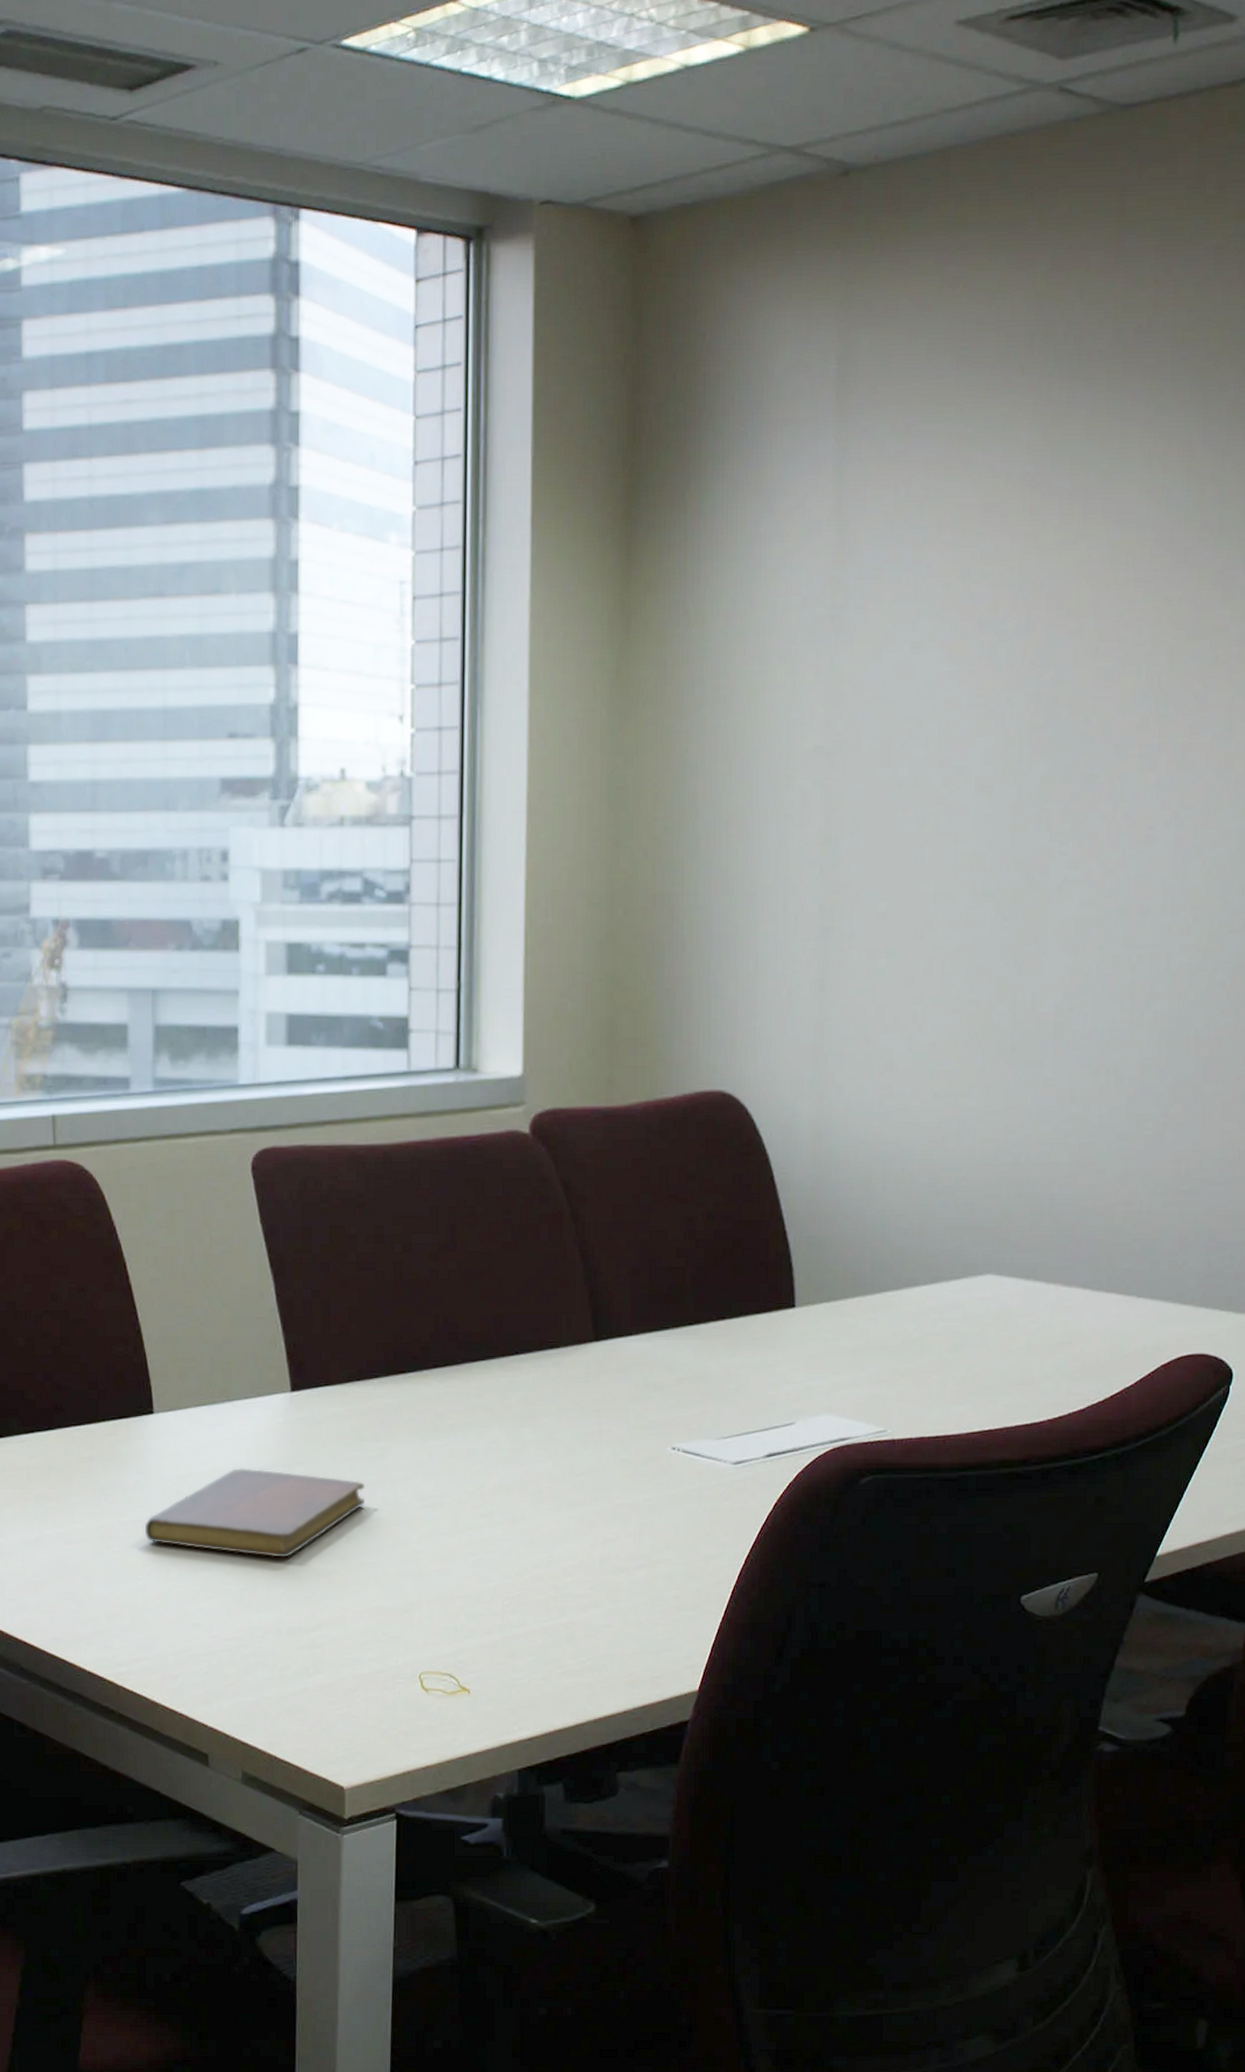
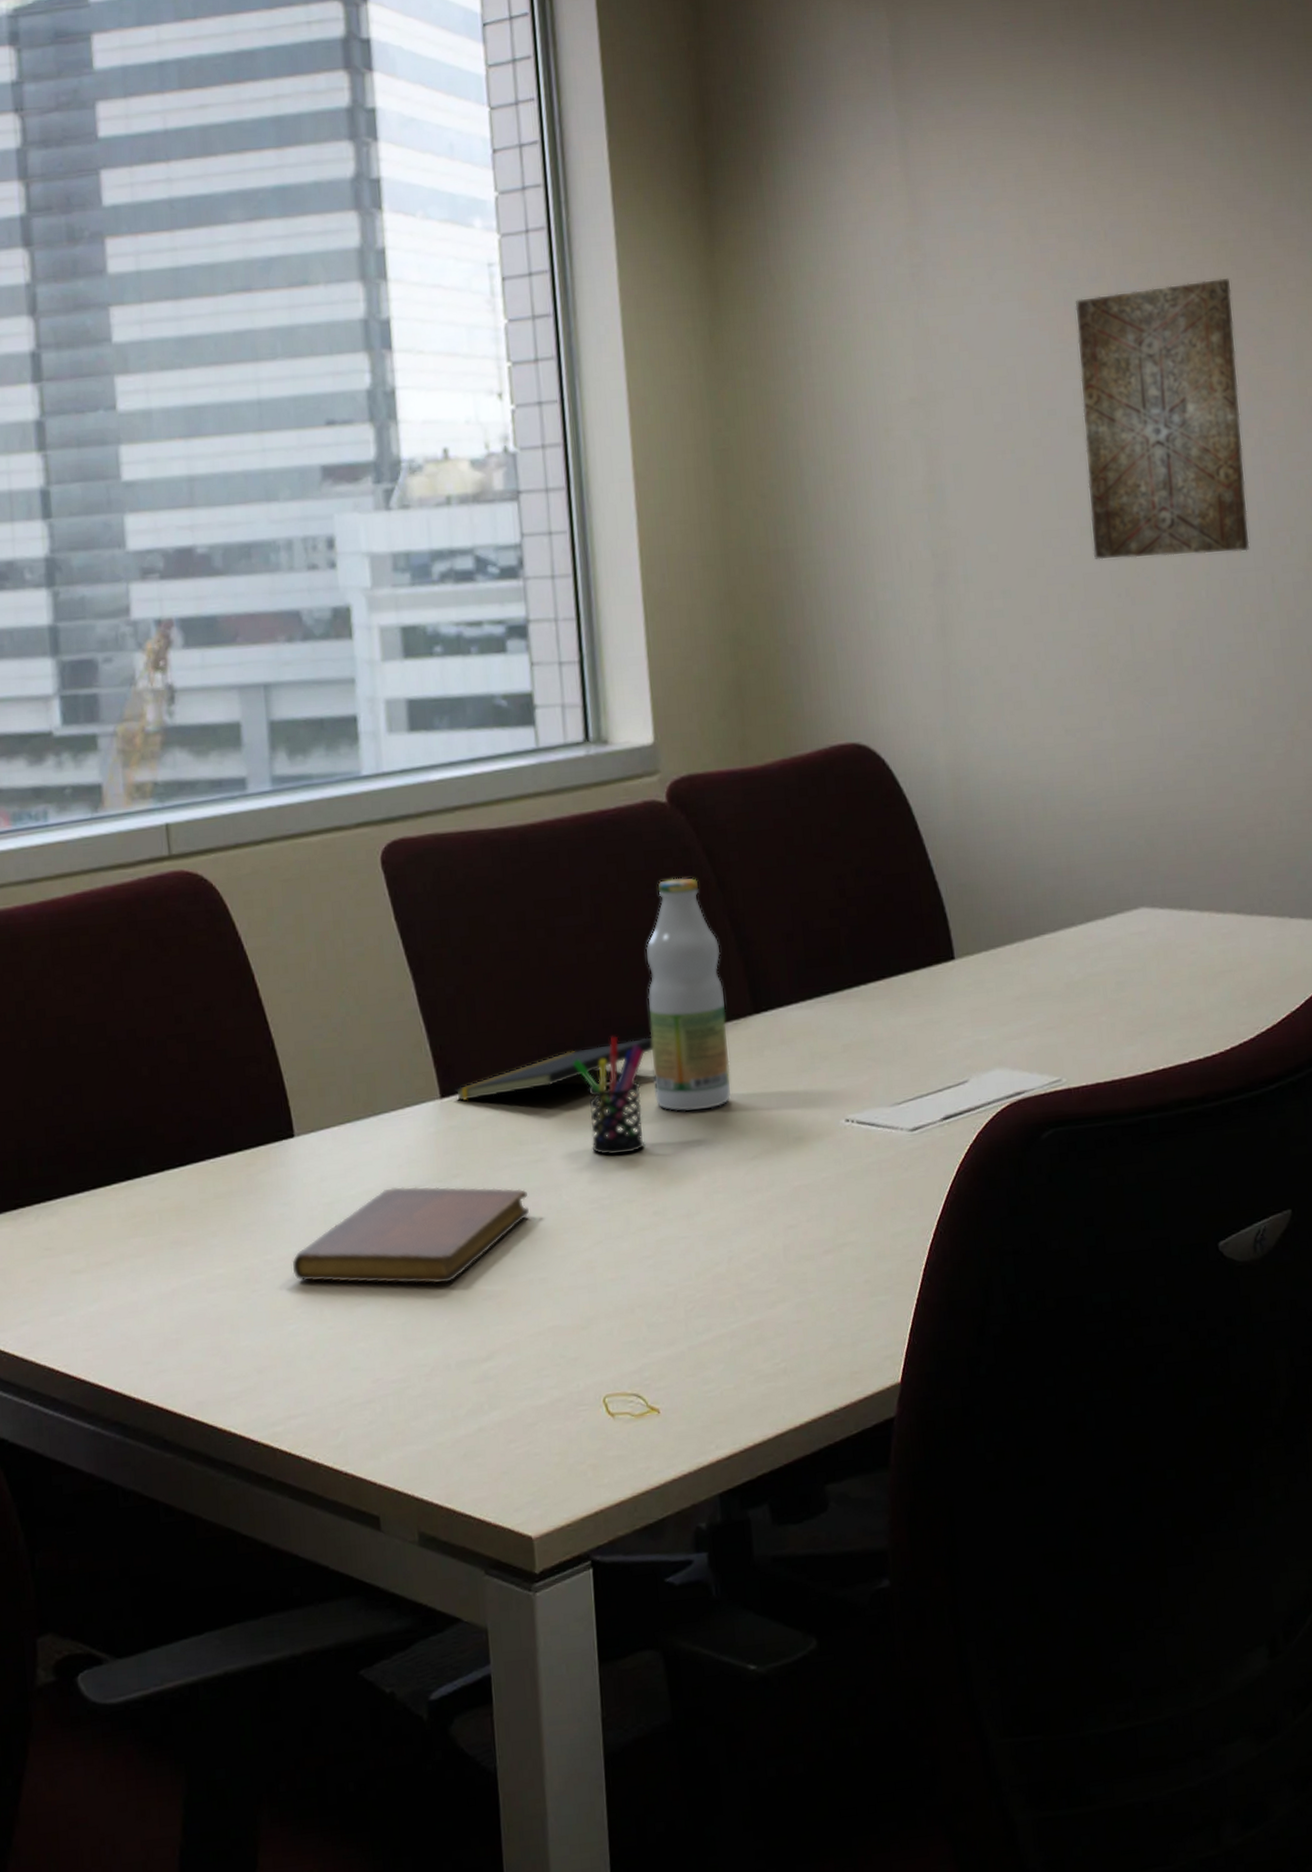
notepad: none [304,1354,495,1397] -> present [454,1037,653,1102]
pen holder: none [417,1349,487,1459] -> present [572,1036,646,1156]
bottle: none [491,1206,568,1426] -> present [645,877,731,1112]
wall art: none [985,638,1168,928] -> present [1075,278,1250,560]

